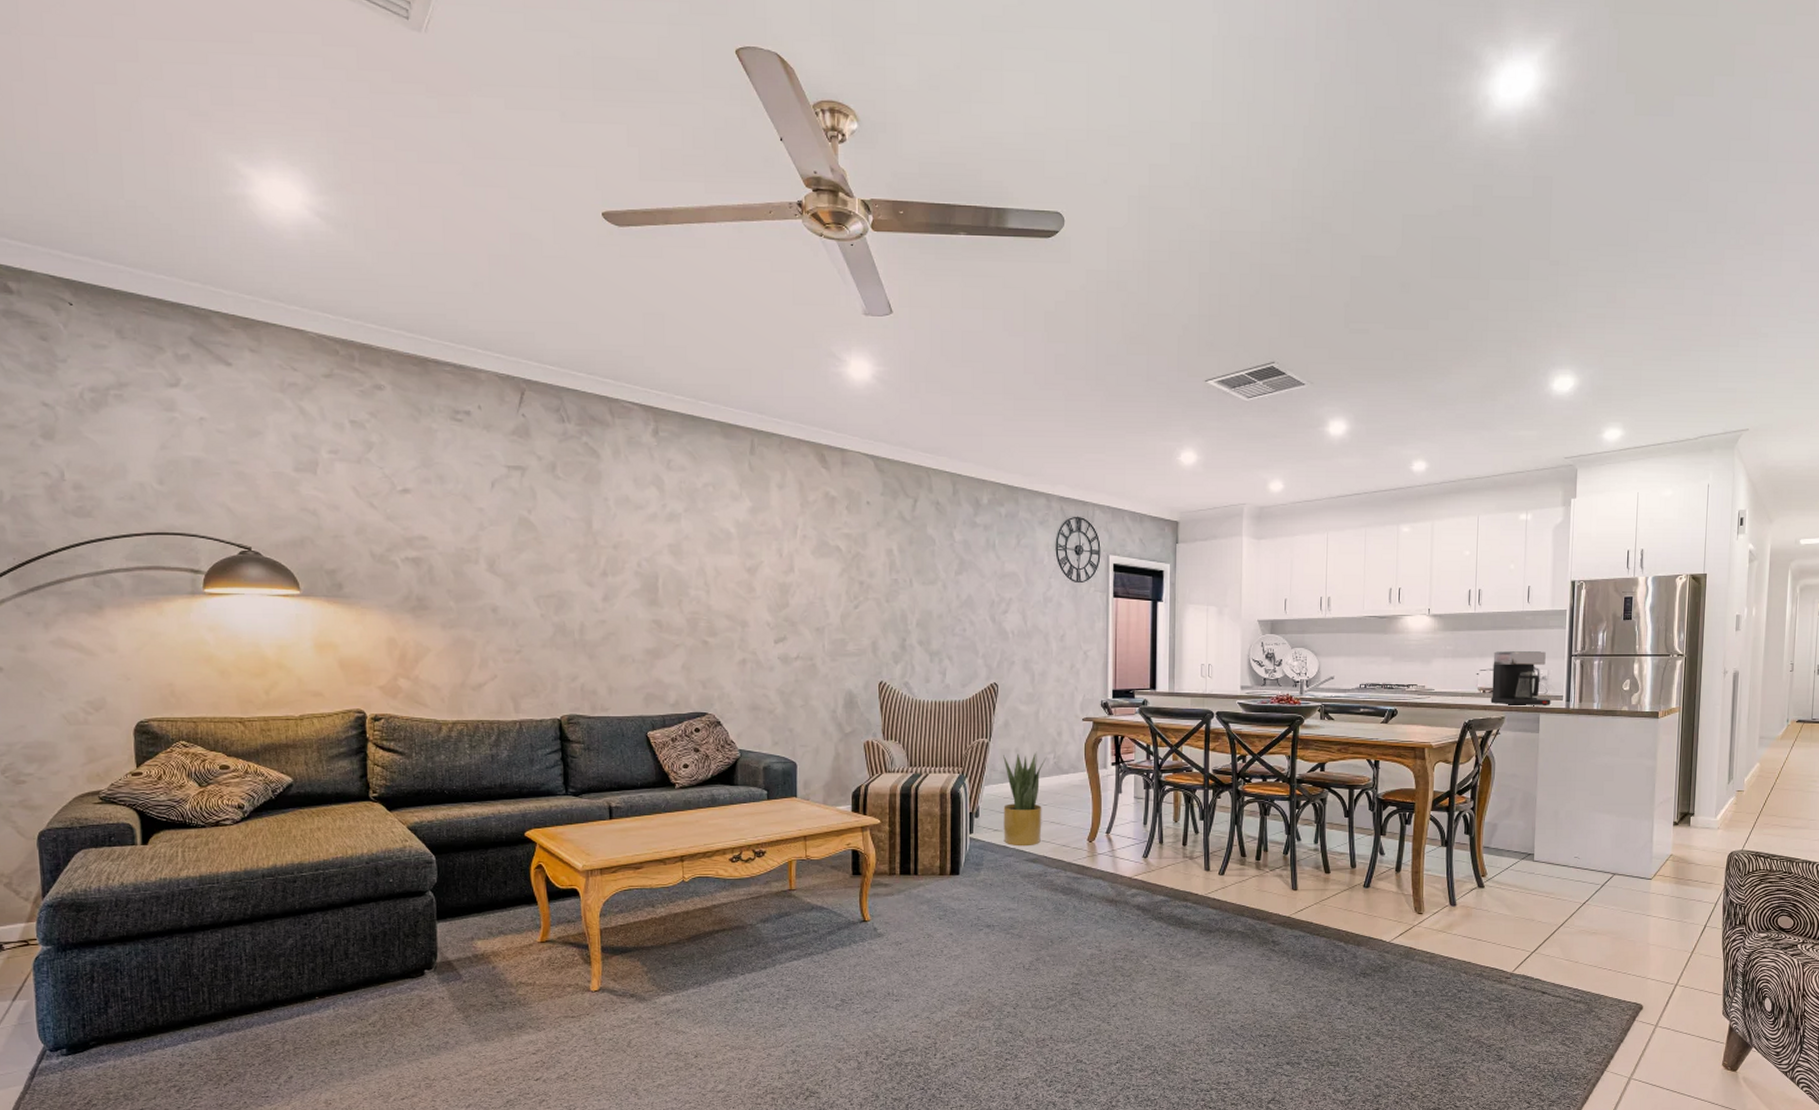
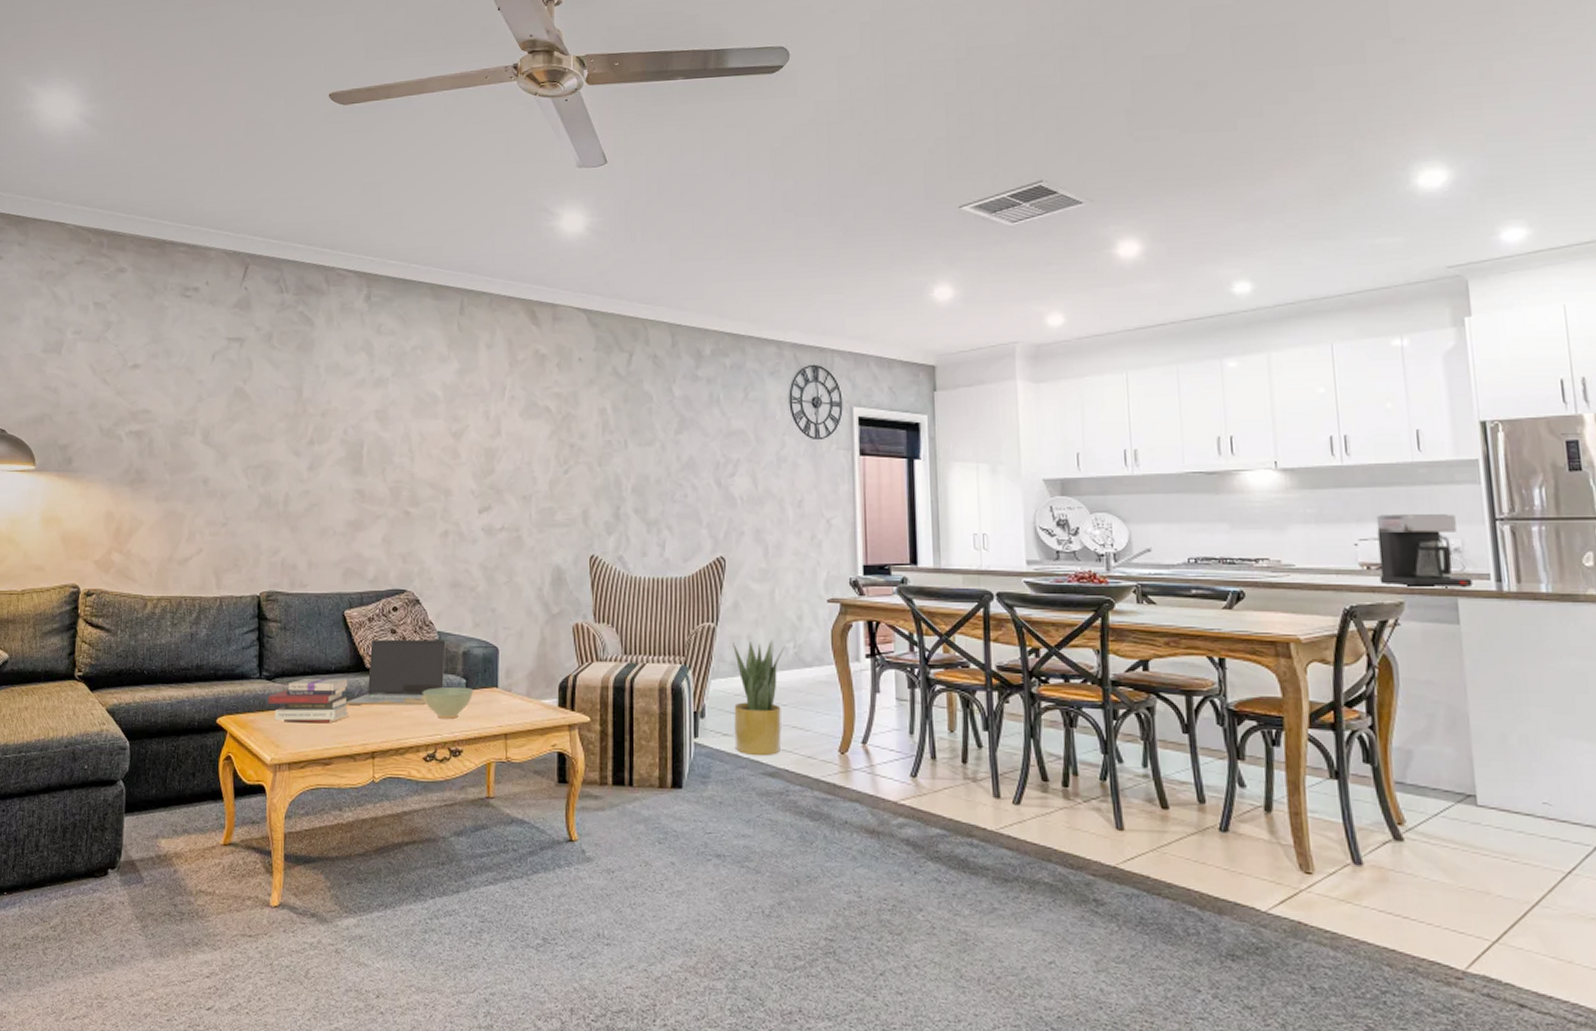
books: none [575,793,657,833] -> present [267,678,349,724]
laptop: none [654,757,747,817] -> present [346,639,446,706]
bowl: none [726,797,775,826] -> present [422,686,474,720]

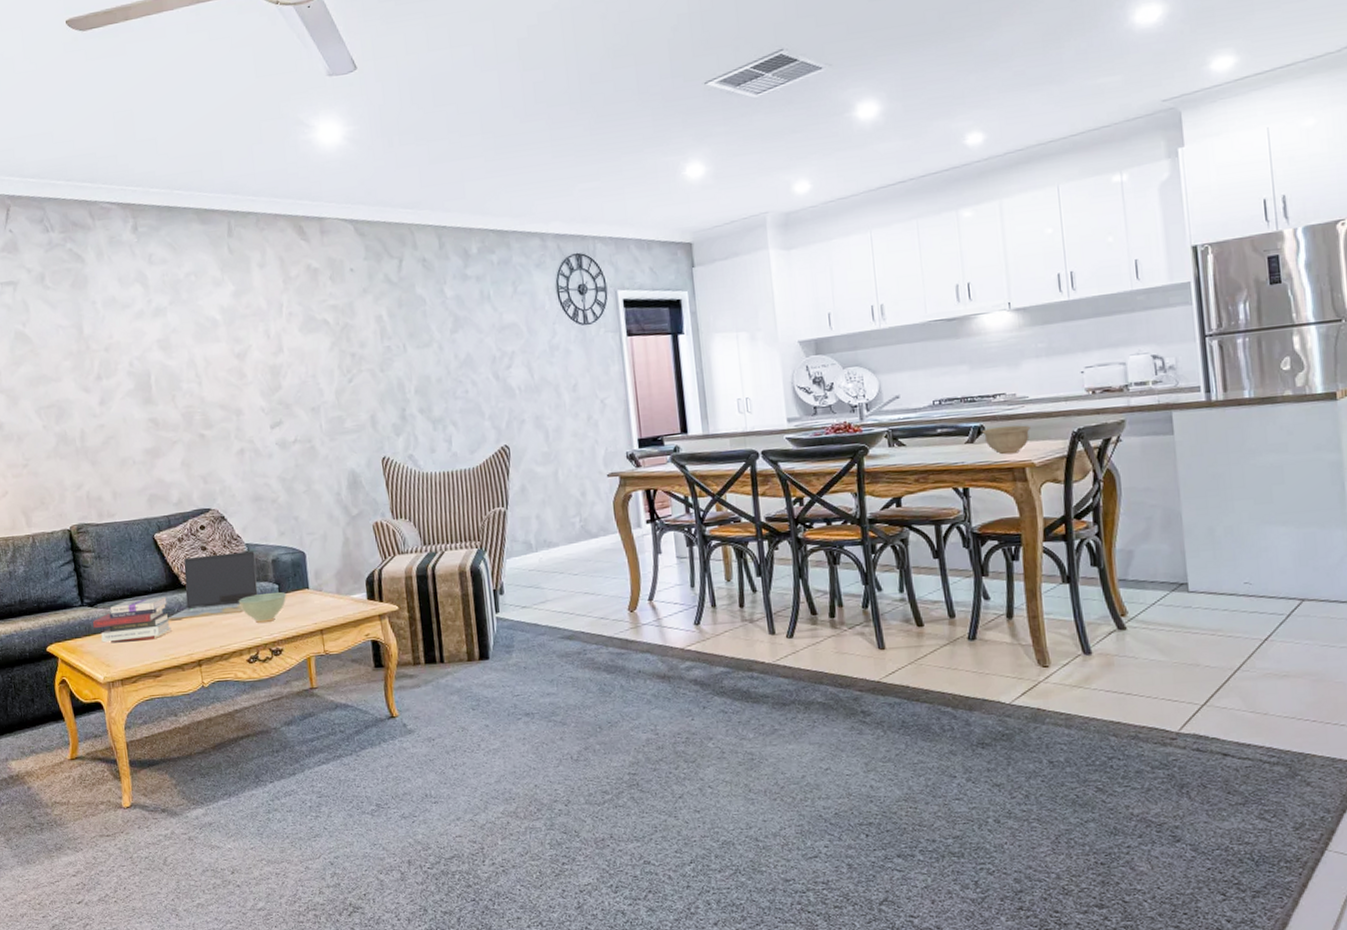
planter: present [733,639,786,757] -> none [523,516,575,623]
bowl: none [1242,595,1296,626] -> present [982,425,1030,455]
coffee maker: present [1376,514,1473,588] -> none [1100,335,1185,406]

